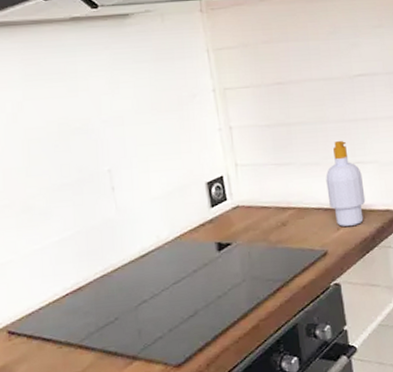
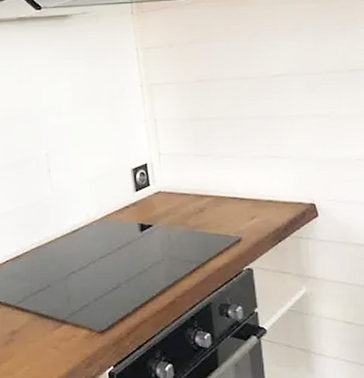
soap bottle: present [326,140,366,226] -> none [242,135,280,216]

